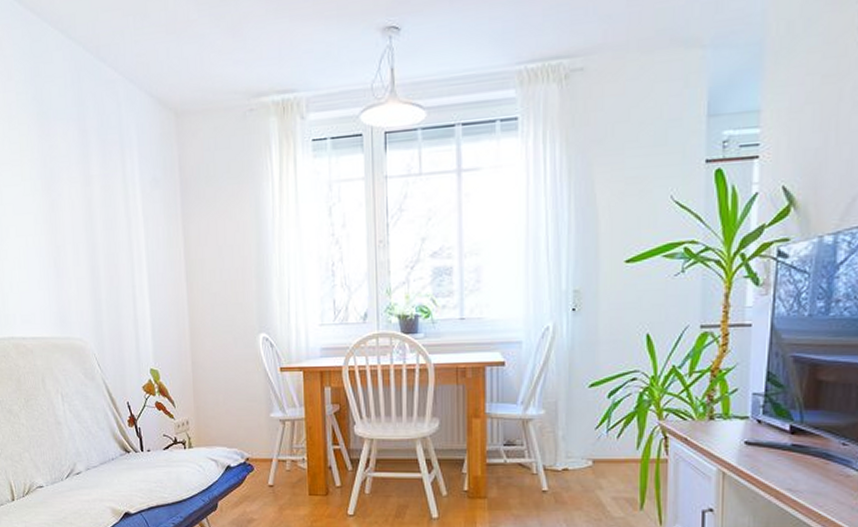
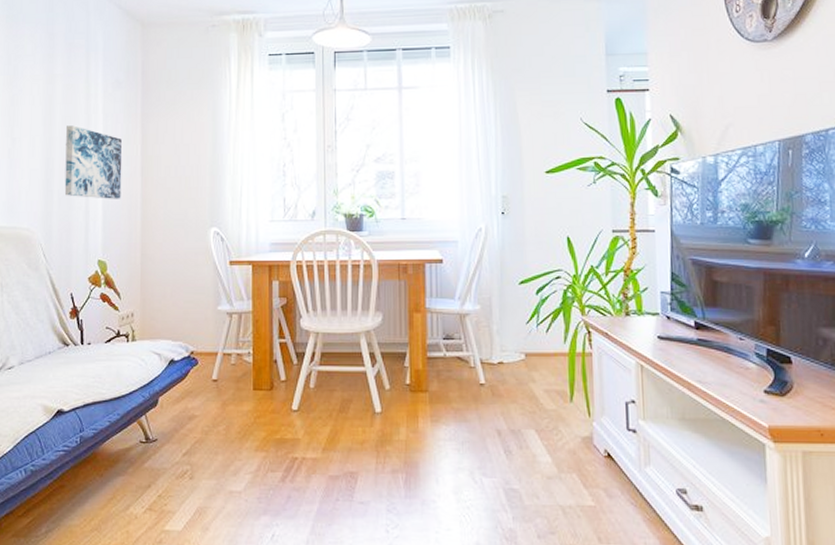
wall art: none [108,230,168,307] -> present [64,125,122,199]

